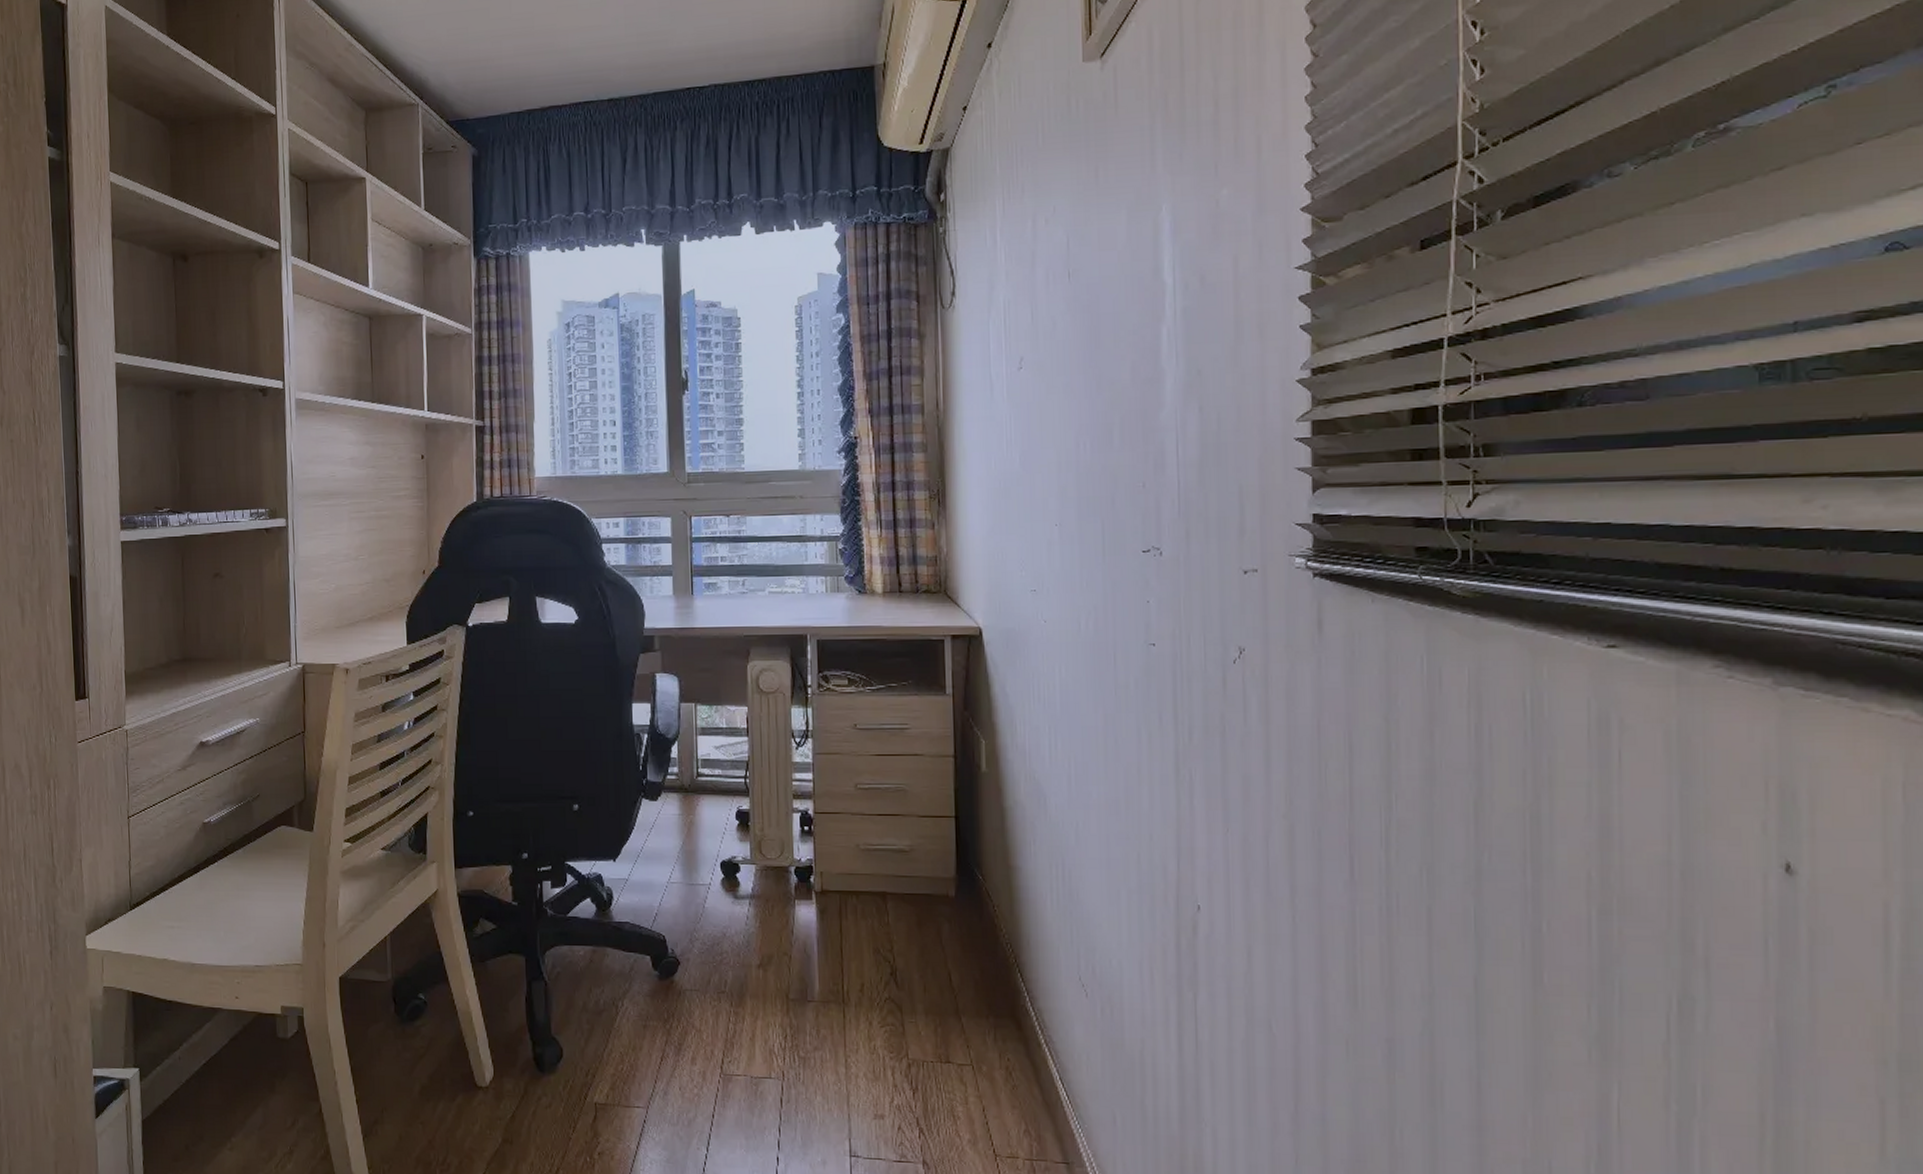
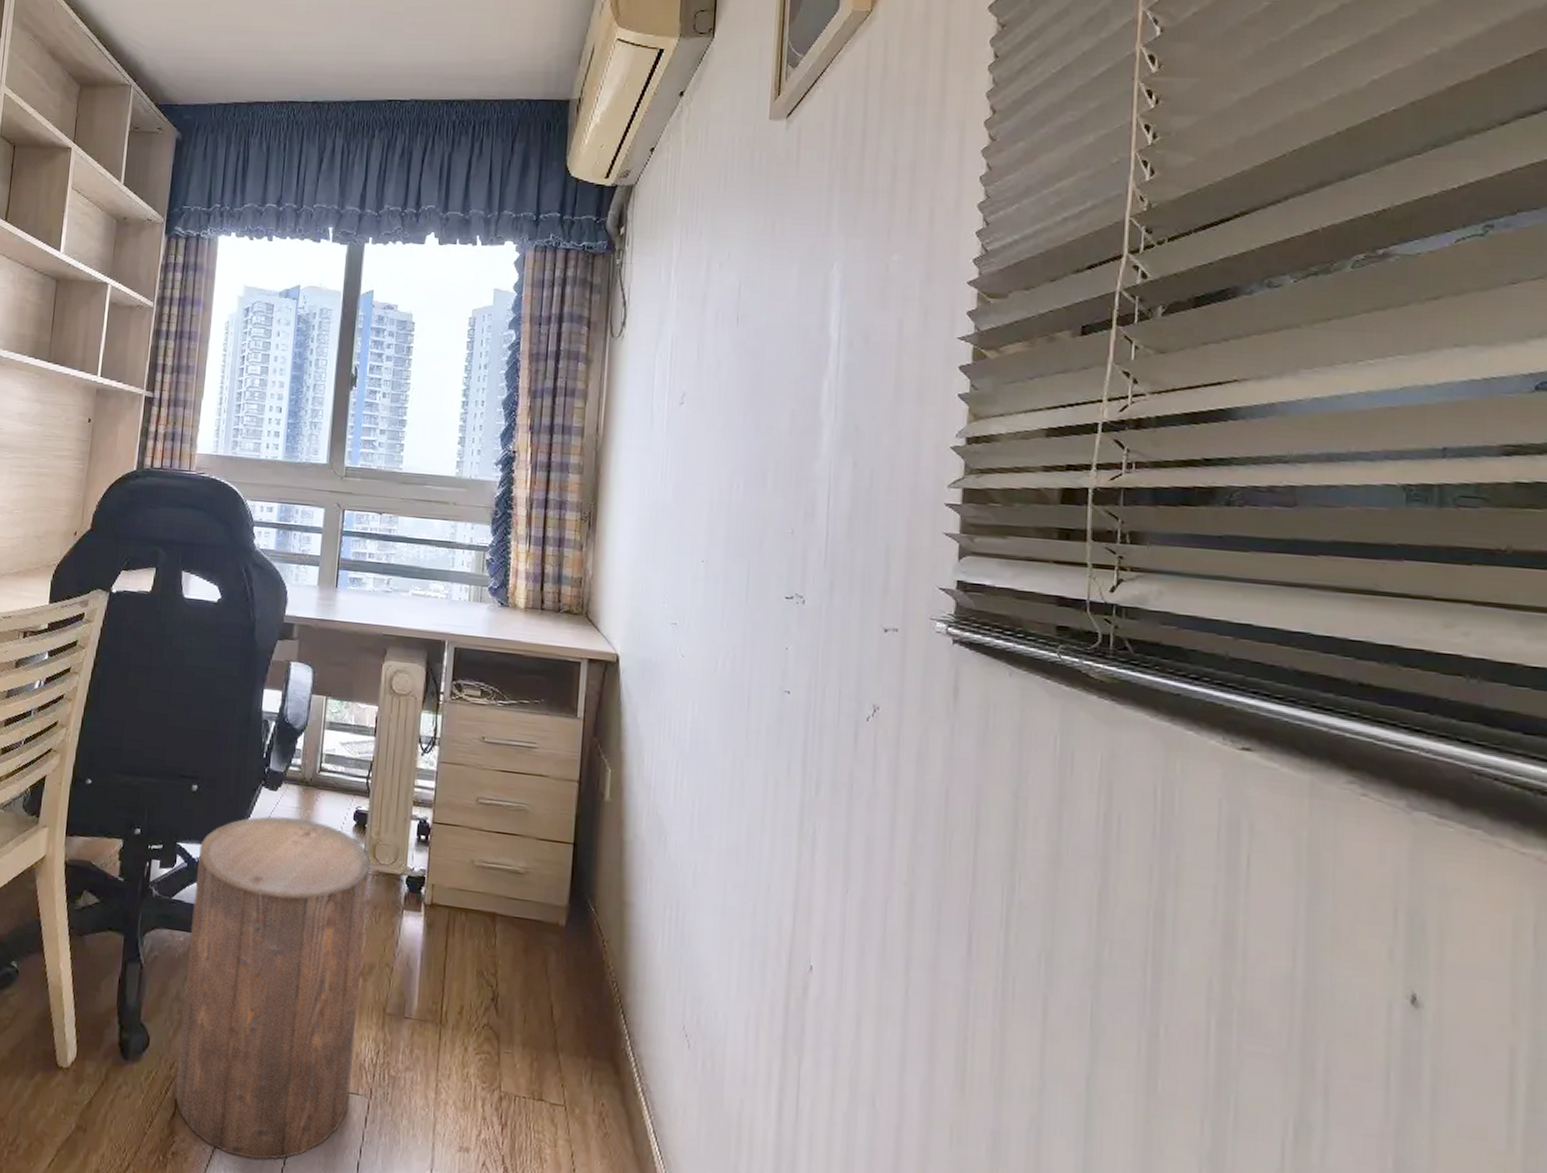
stool: none [588,824,764,1151] -> present [175,816,371,1161]

